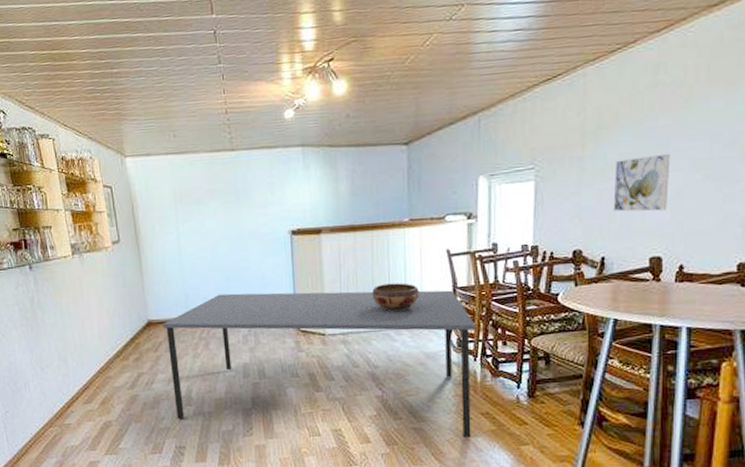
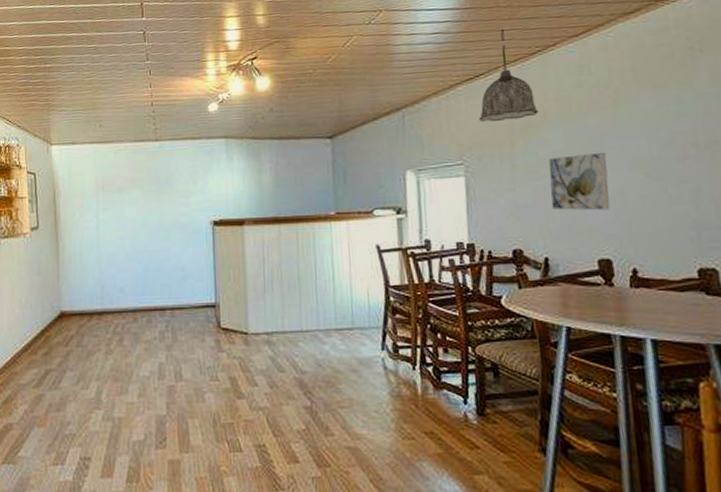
dining table: present [163,290,477,437] -> none [76,285,415,462]
decorative bowl: present [372,283,419,312] -> none [298,279,349,311]
pendant lamp: none [553,24,611,125] -> present [478,28,538,122]

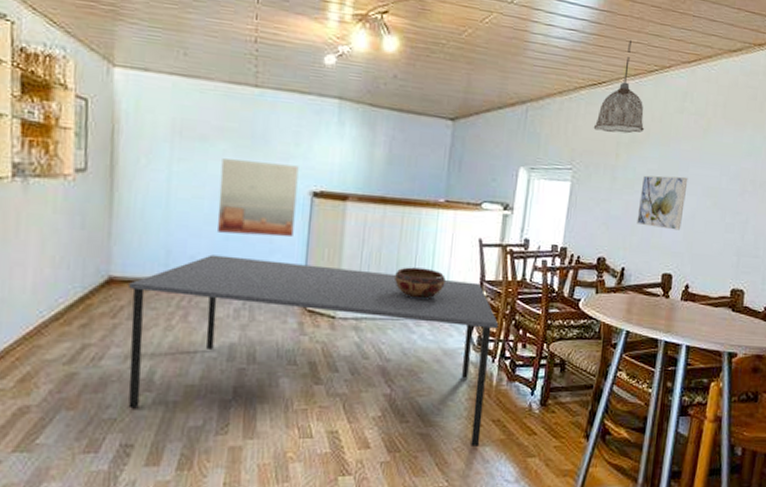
dining table: none [76,285,415,462] -> present [128,254,499,446]
wall art: none [136,201,201,266] -> present [217,158,299,237]
decorative bowl: none [298,279,349,311] -> present [395,267,445,300]

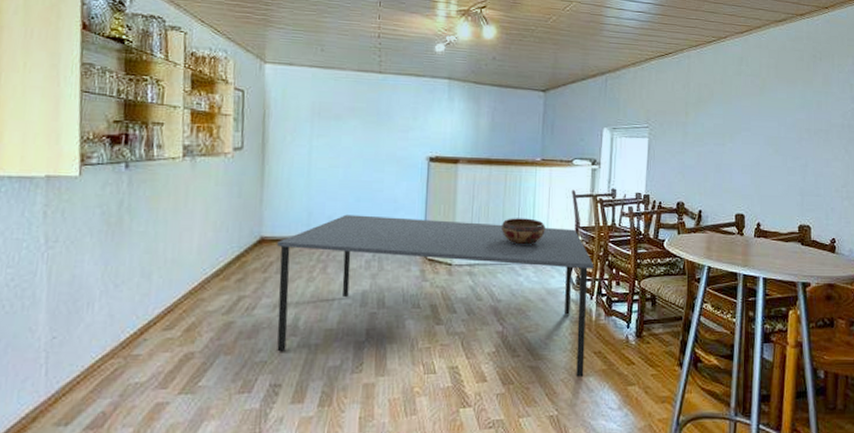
wall art: present [217,158,299,237] -> none [350,133,417,197]
pendant lamp: present [593,39,644,134] -> none [664,17,708,95]
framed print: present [636,175,688,231] -> none [709,128,751,176]

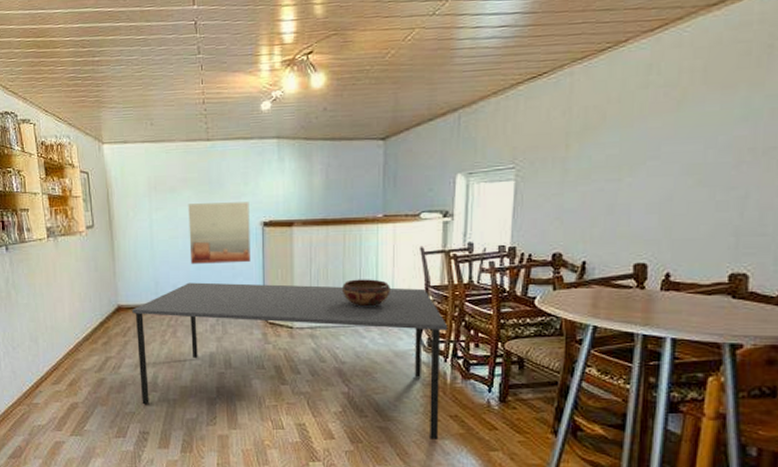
wall art: none [350,133,417,197] -> present [188,202,251,264]

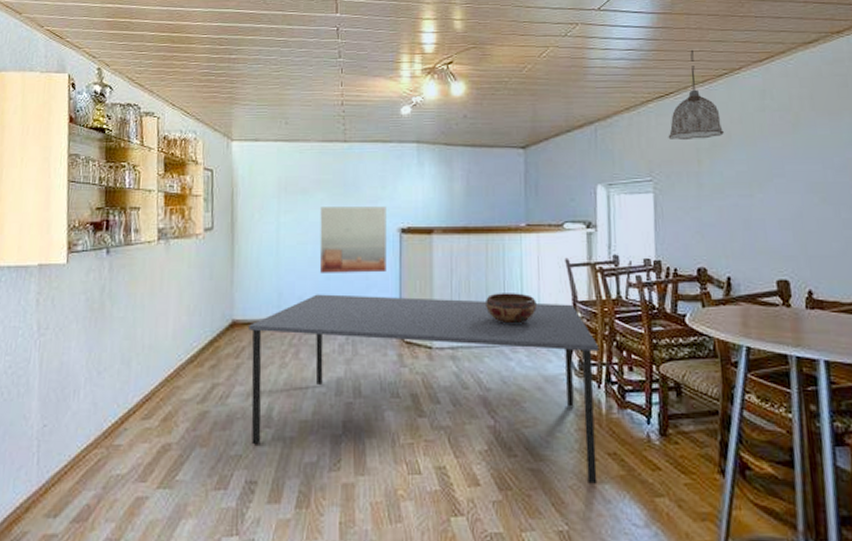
pendant lamp: none [536,21,598,125] -> present [668,49,724,141]

